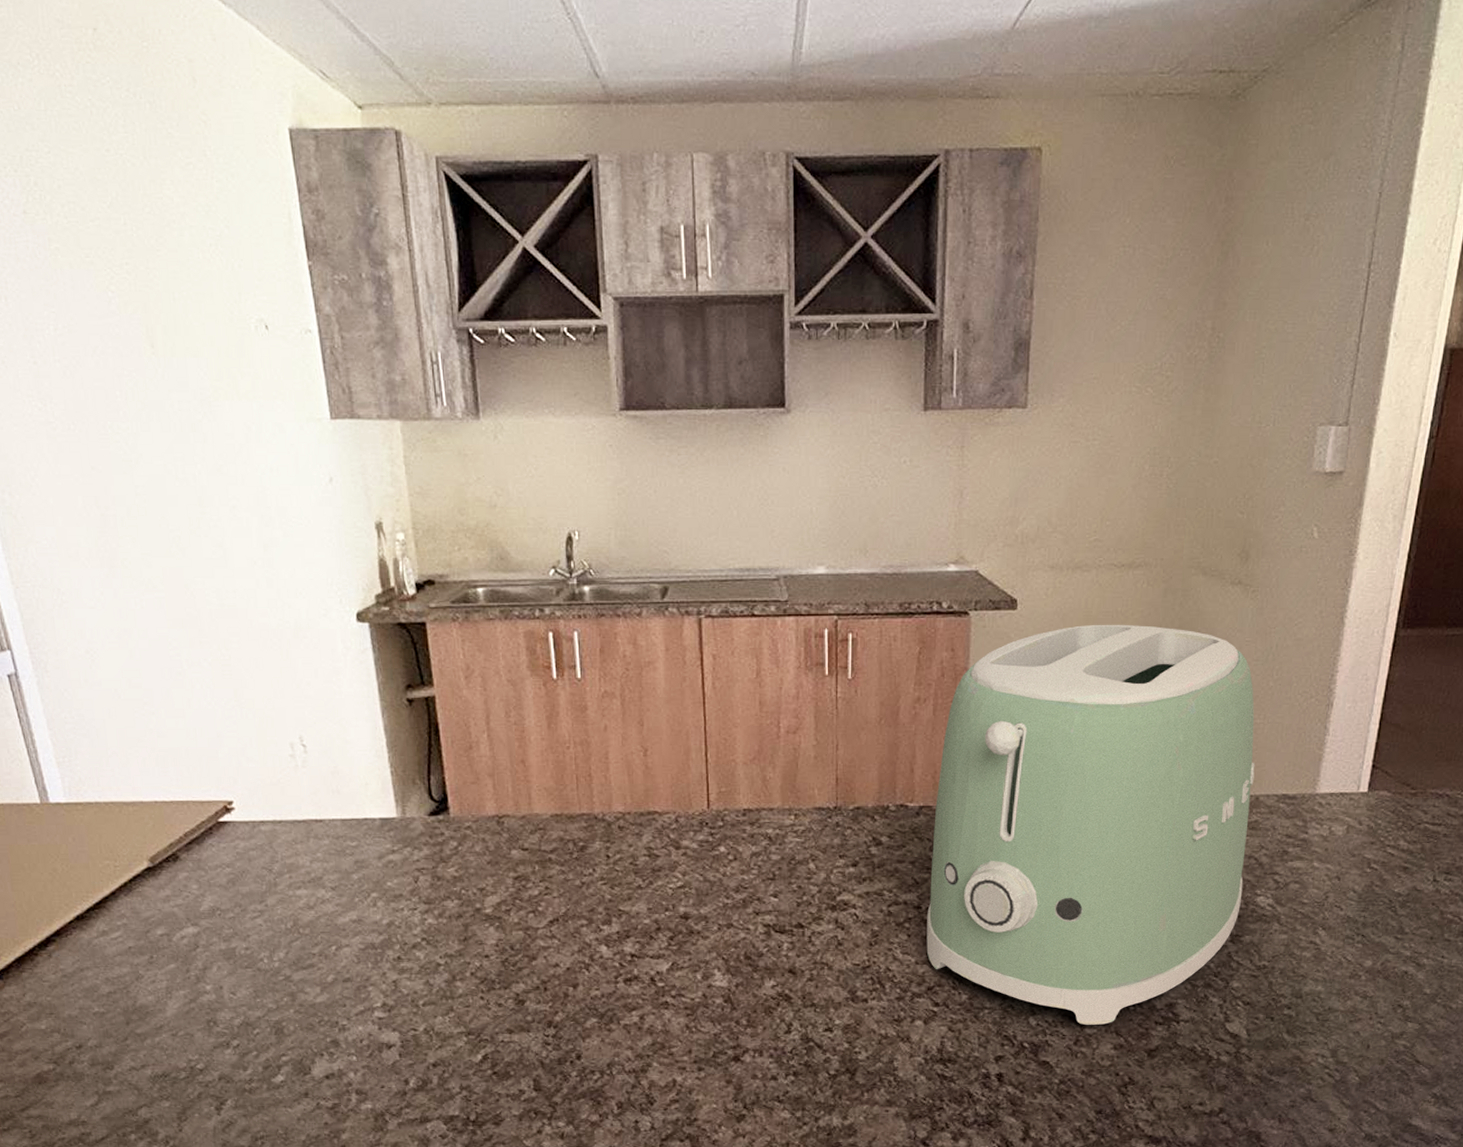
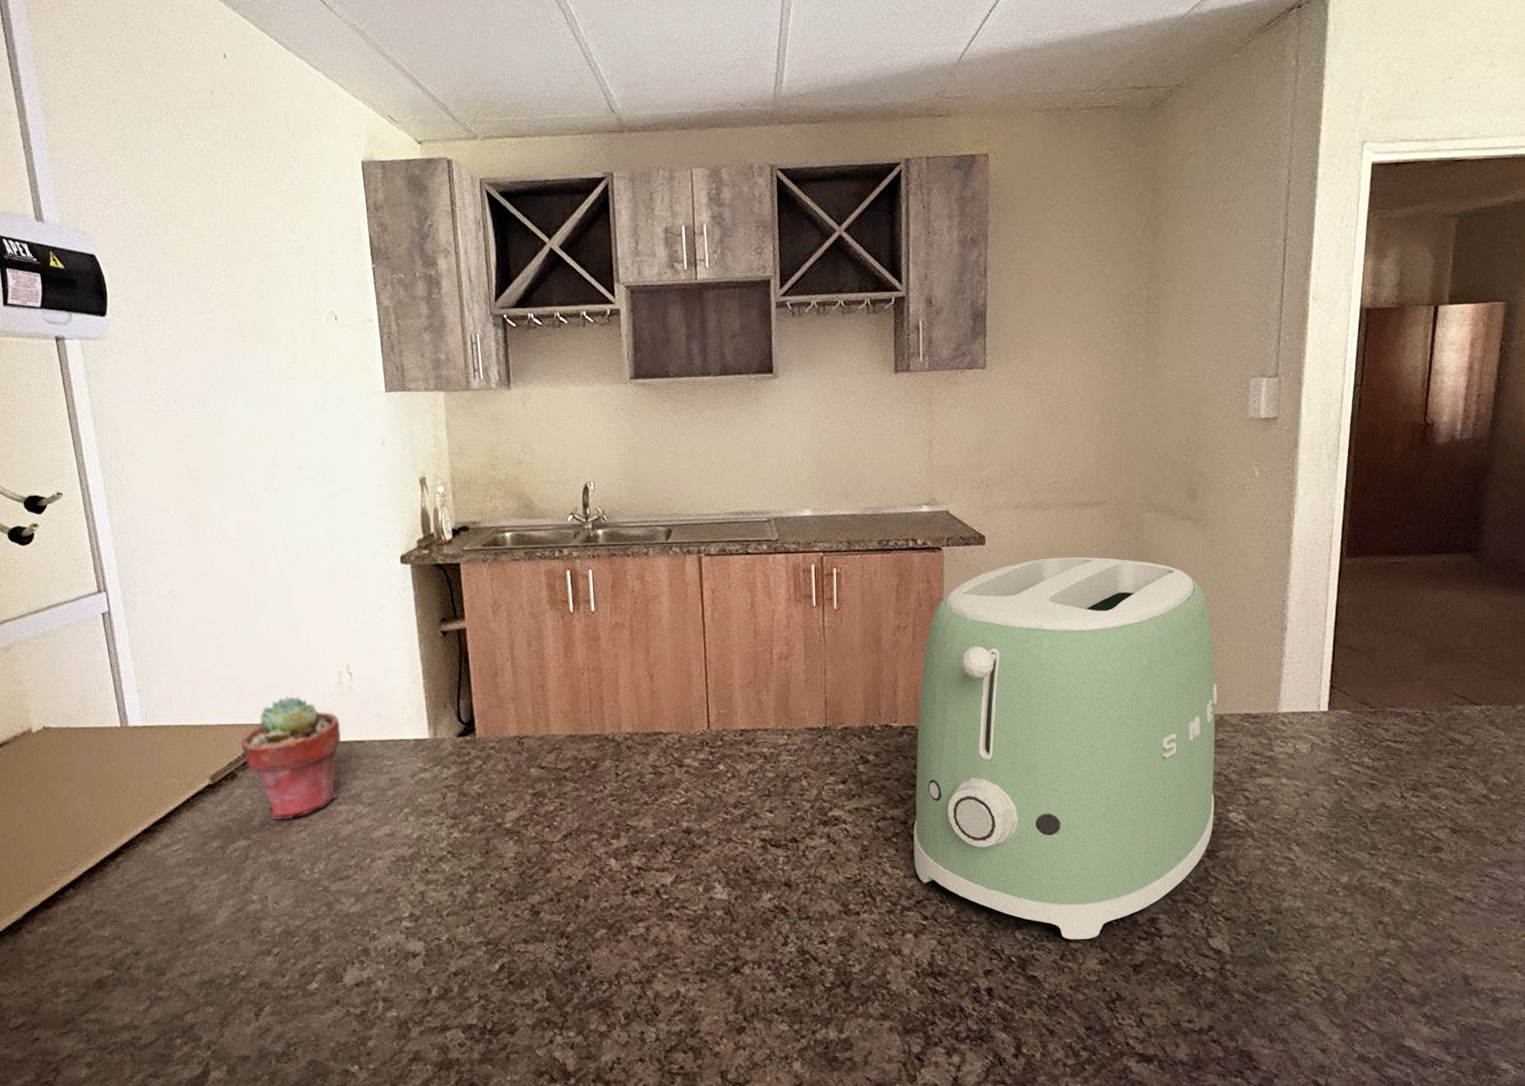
potted succulent: none [182,770,297,905] -> present [241,696,341,820]

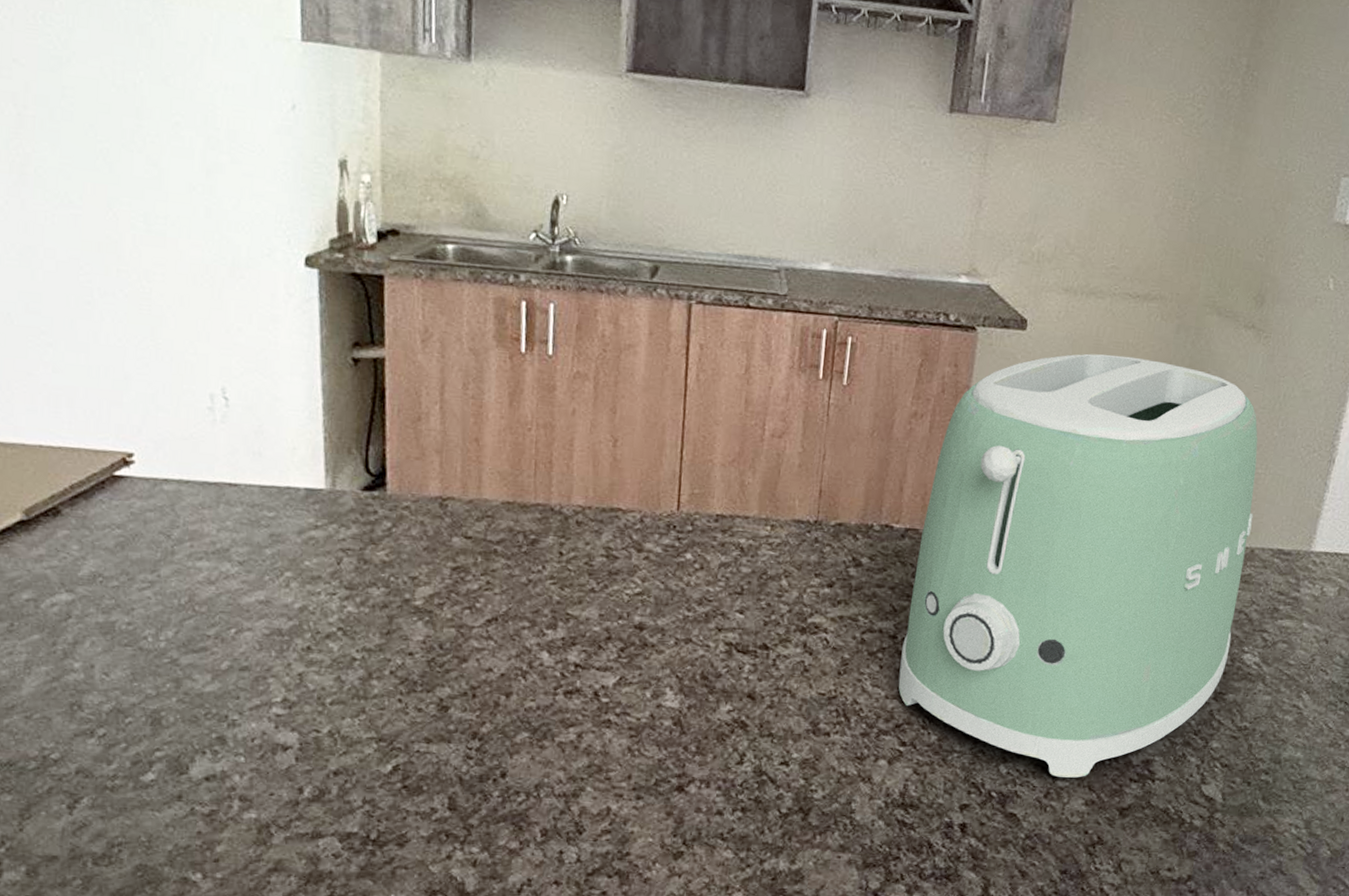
potted succulent: present [241,696,341,820] -> none [69,418,208,573]

